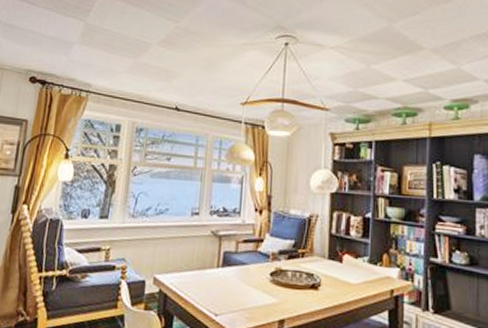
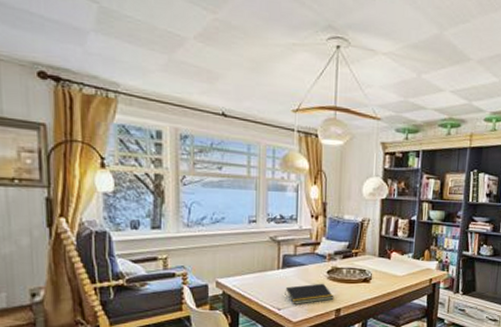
notepad: none [223,286,278,311] -> present [285,283,334,304]

